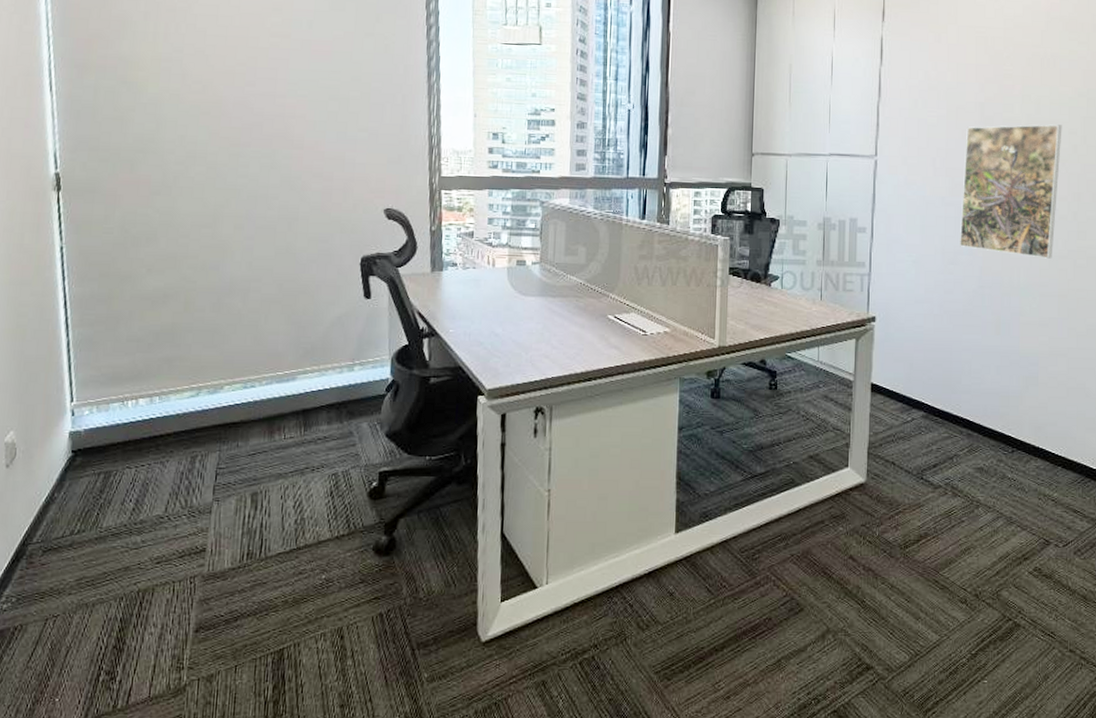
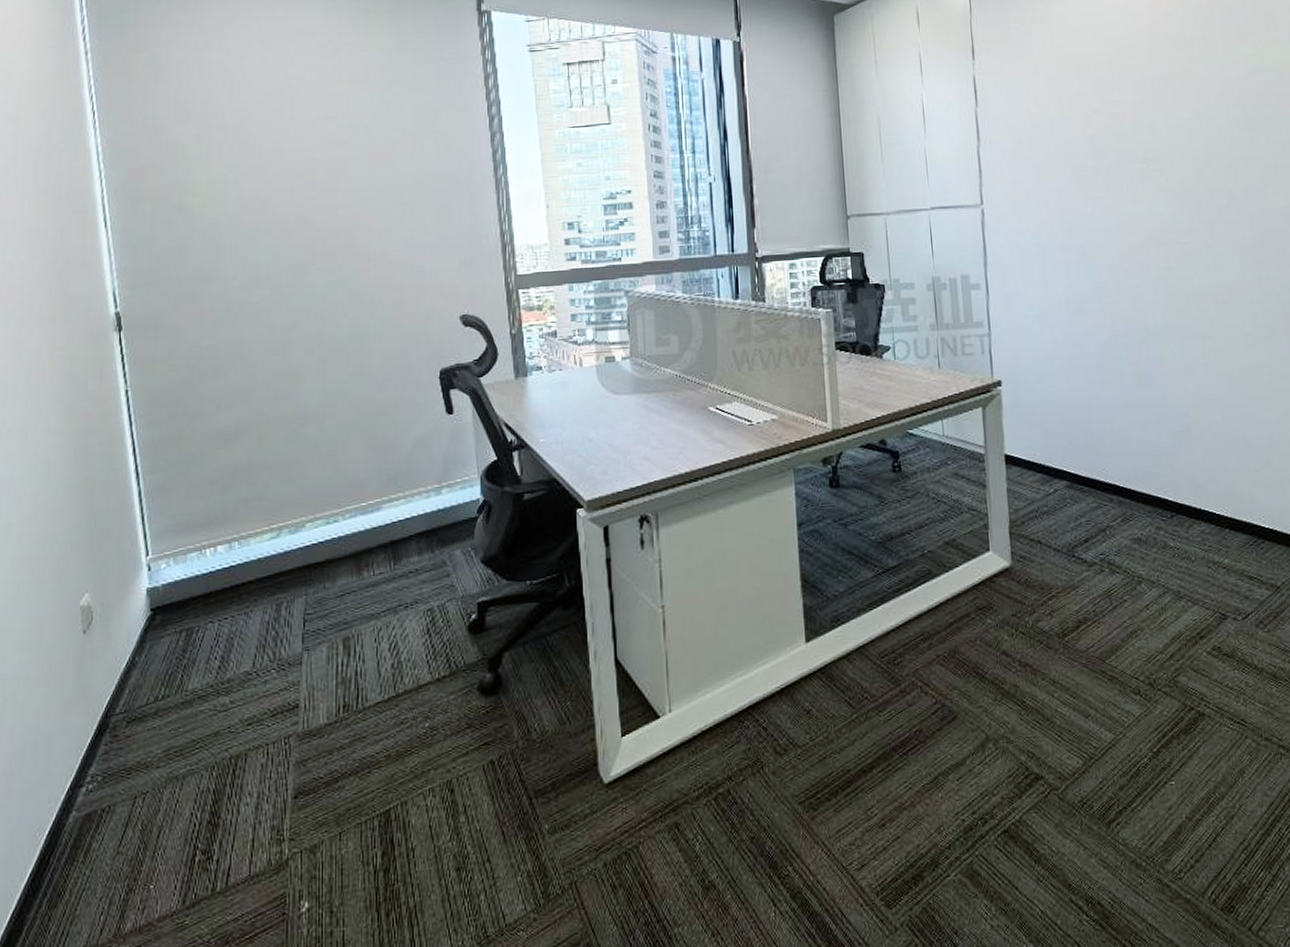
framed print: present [960,124,1062,259] -> none [1077,150,1190,298]

